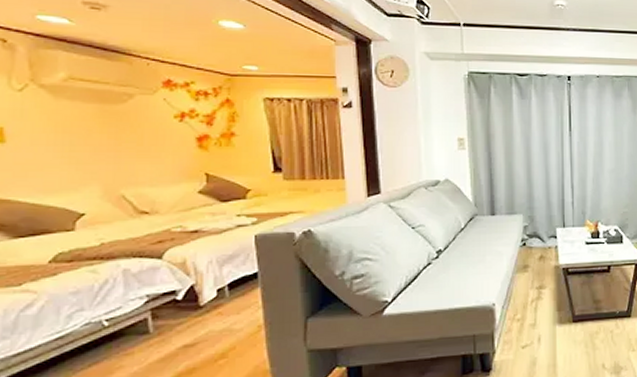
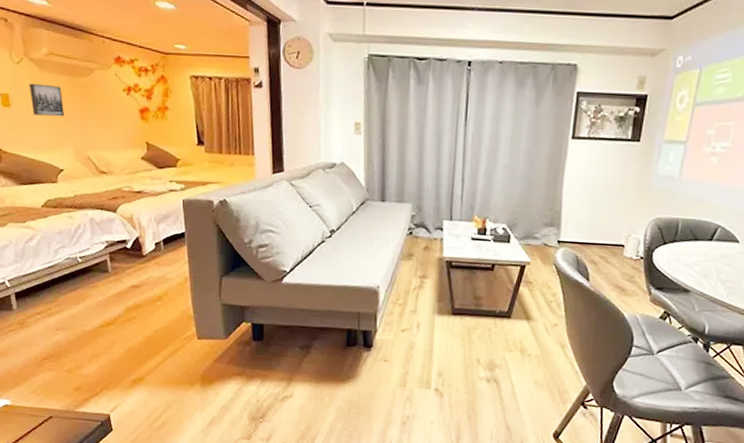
wall art: none [35,113,90,151] -> present [29,83,65,117]

